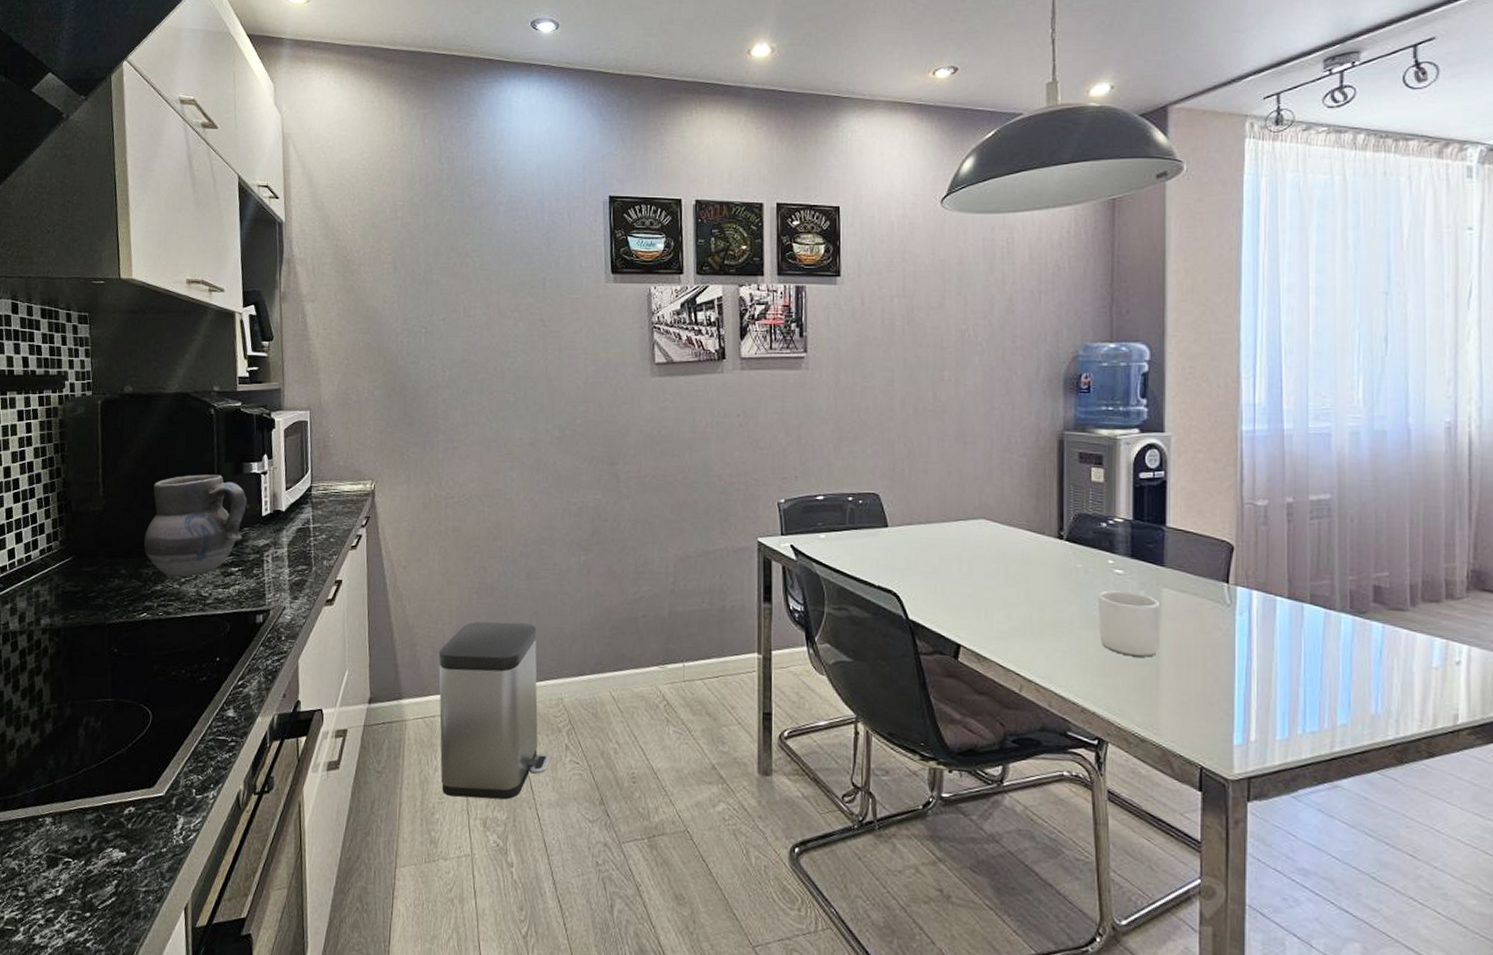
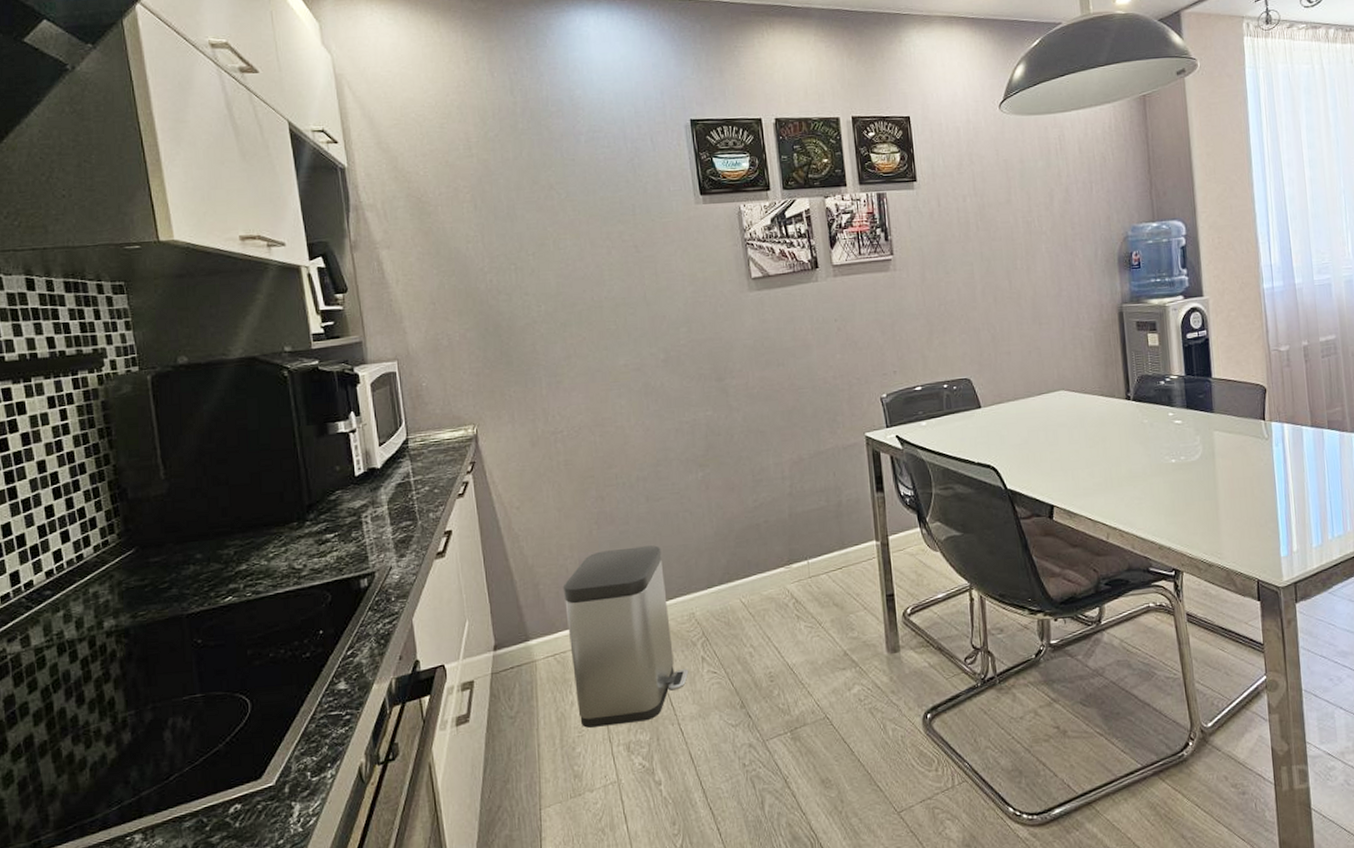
ceramic jug: present [143,474,247,578] -> none [219,439,337,554]
mug: present [1097,590,1161,657] -> none [1162,438,1216,494]

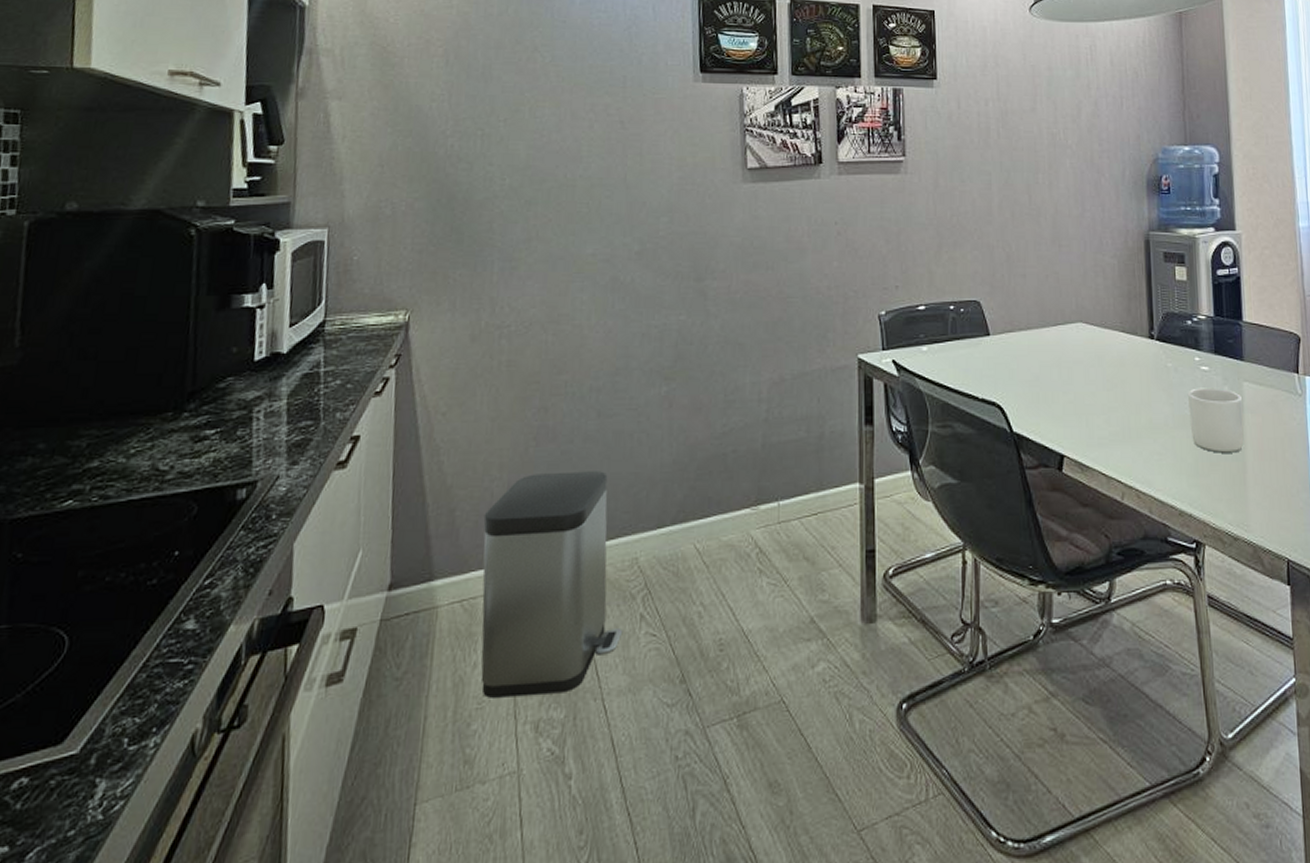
mug: none [1162,438,1216,494] -> present [1187,387,1244,453]

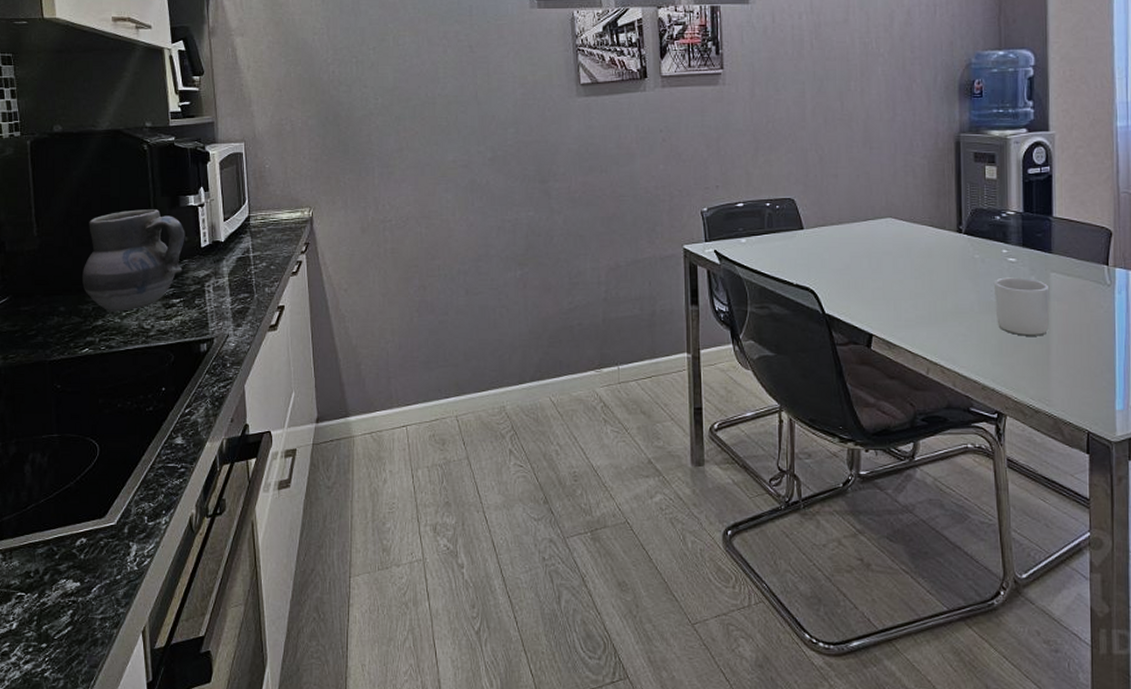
ceramic jug: none [76,312,235,449] -> present [81,209,185,312]
pedal bin: present [481,471,623,698] -> none [383,337,496,506]

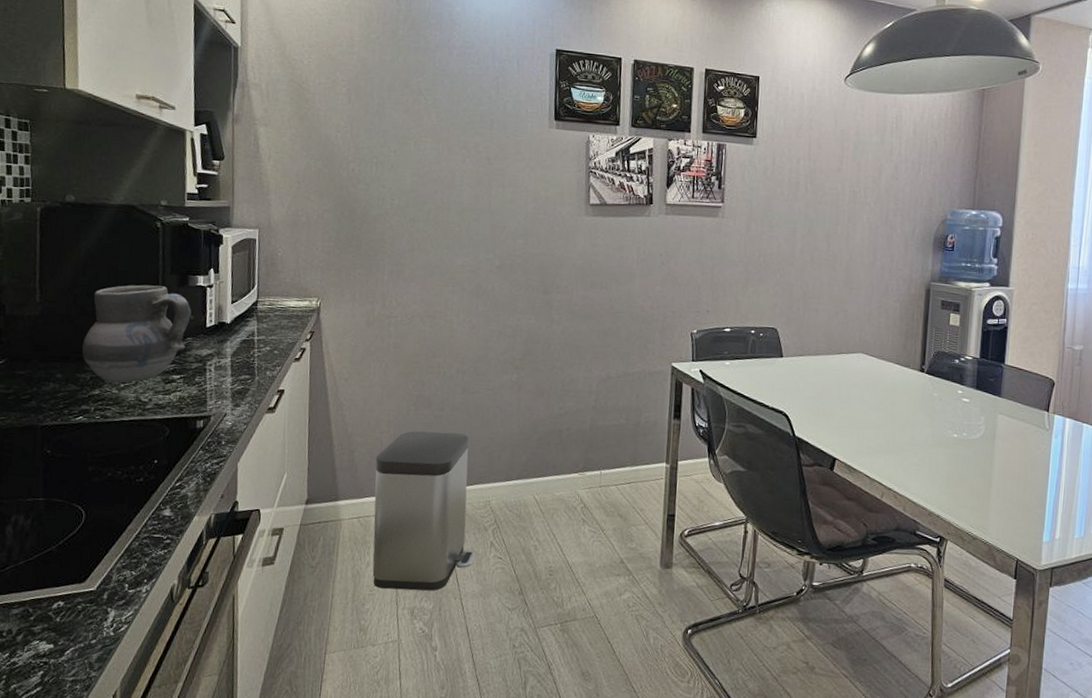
pedal bin: none [383,337,496,506] -> present [372,431,477,591]
mug: present [993,277,1050,336] -> none [947,415,996,471]

